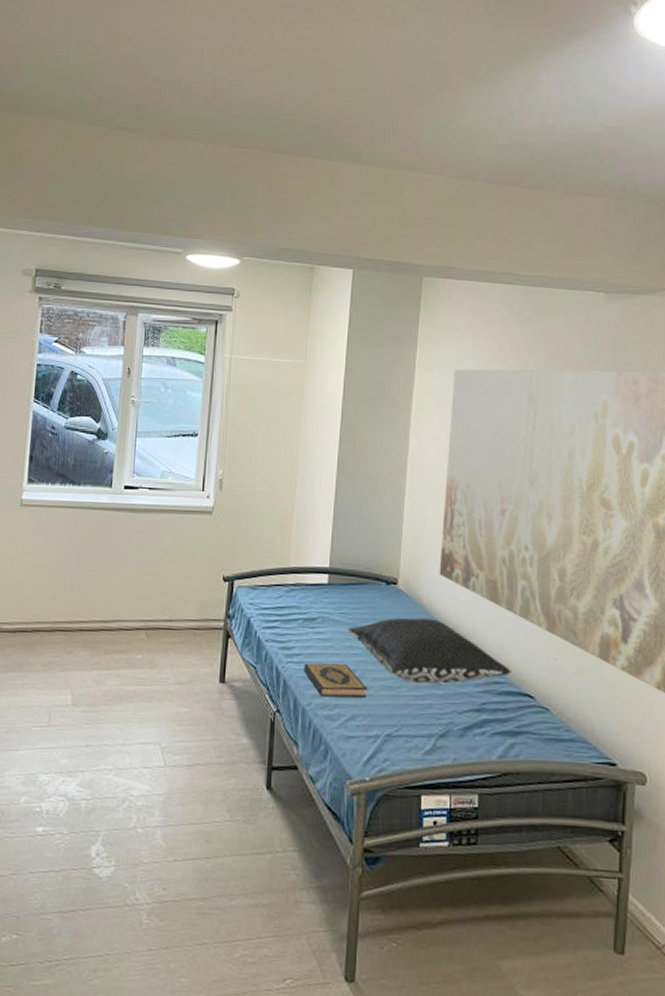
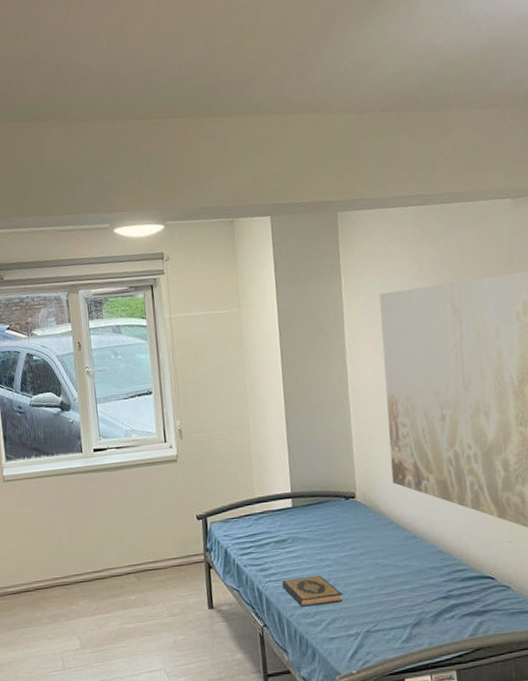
pillow: present [347,617,511,685] -> none [316,523,471,583]

